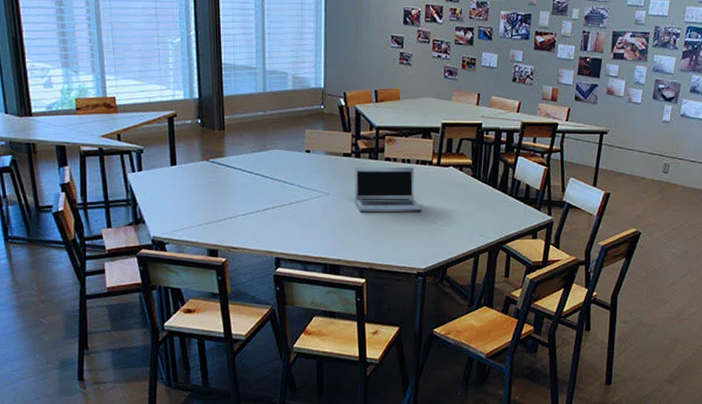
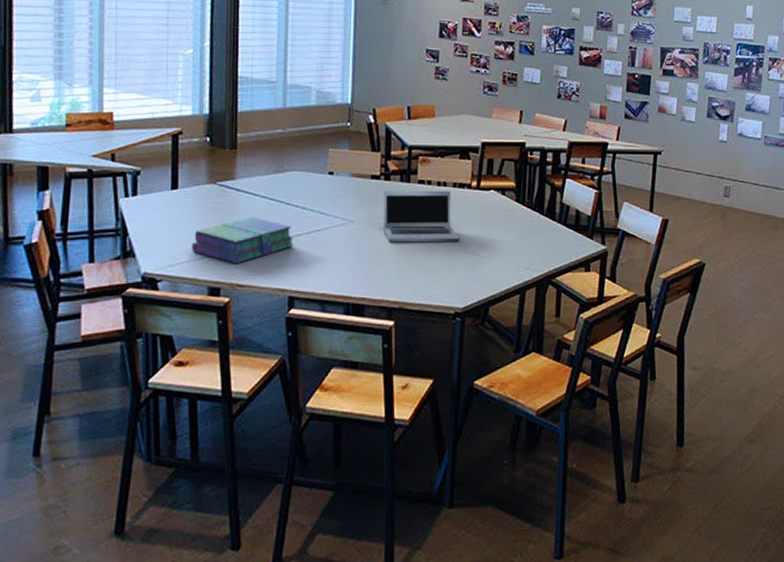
stack of books: none [192,190,278,230] -> present [192,217,294,264]

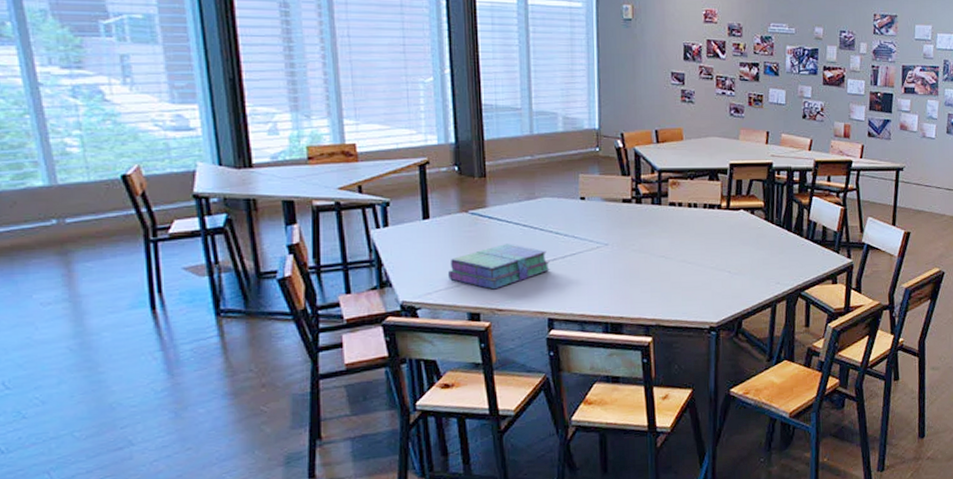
laptop: present [383,190,460,243] -> none [635,211,712,264]

